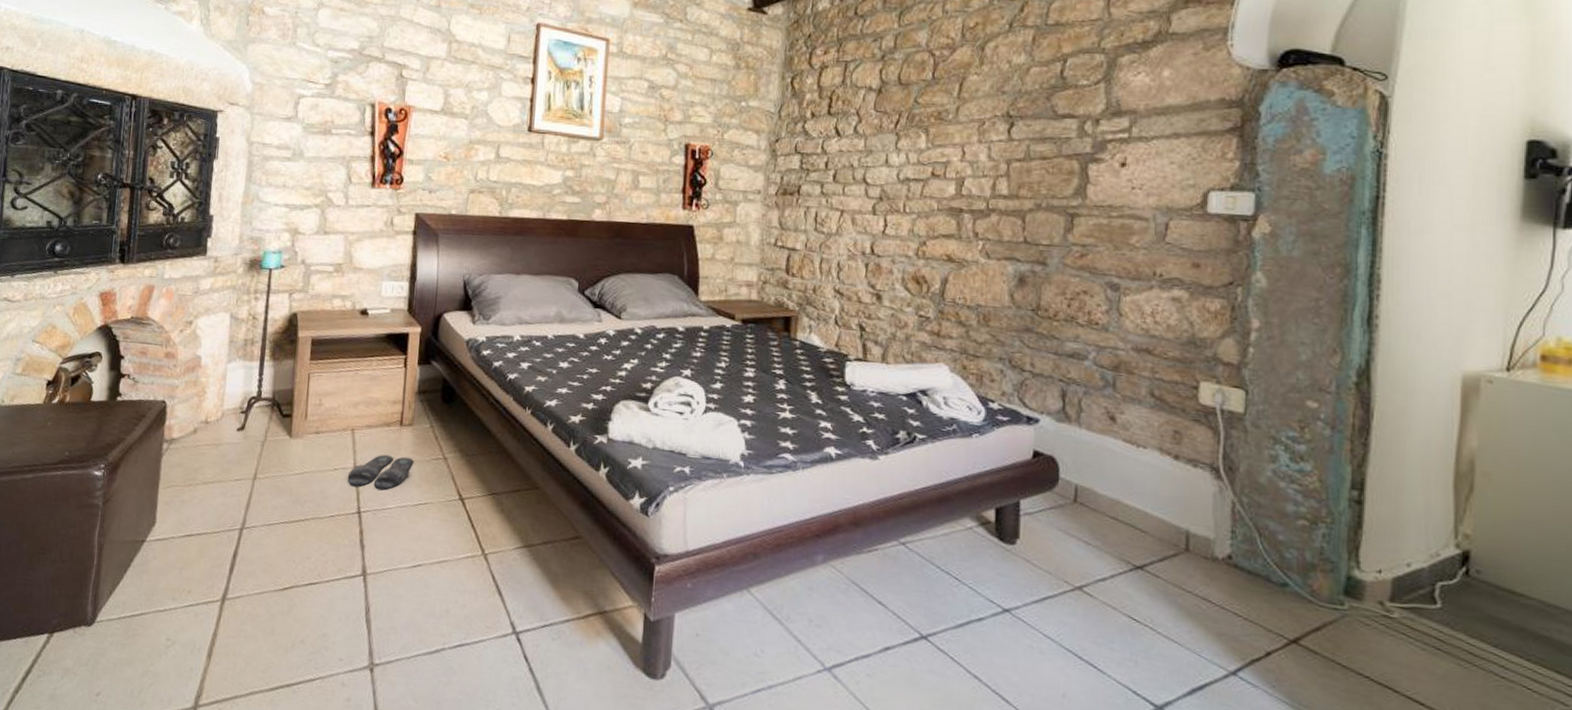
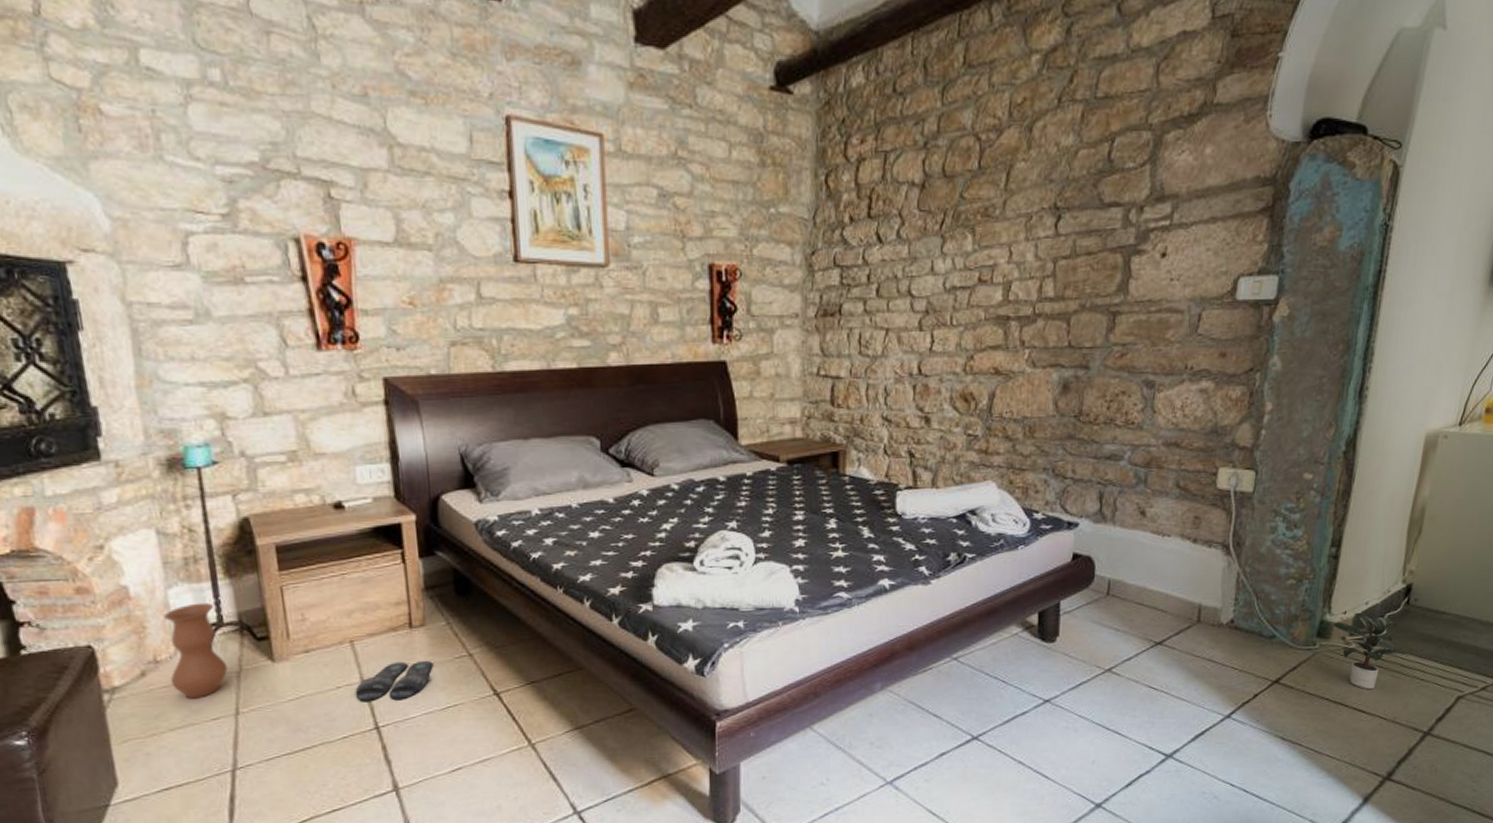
vase: none [213,378,258,460] -> present [163,602,228,699]
potted plant: none [1363,574,1478,677] -> present [1332,612,1408,690]

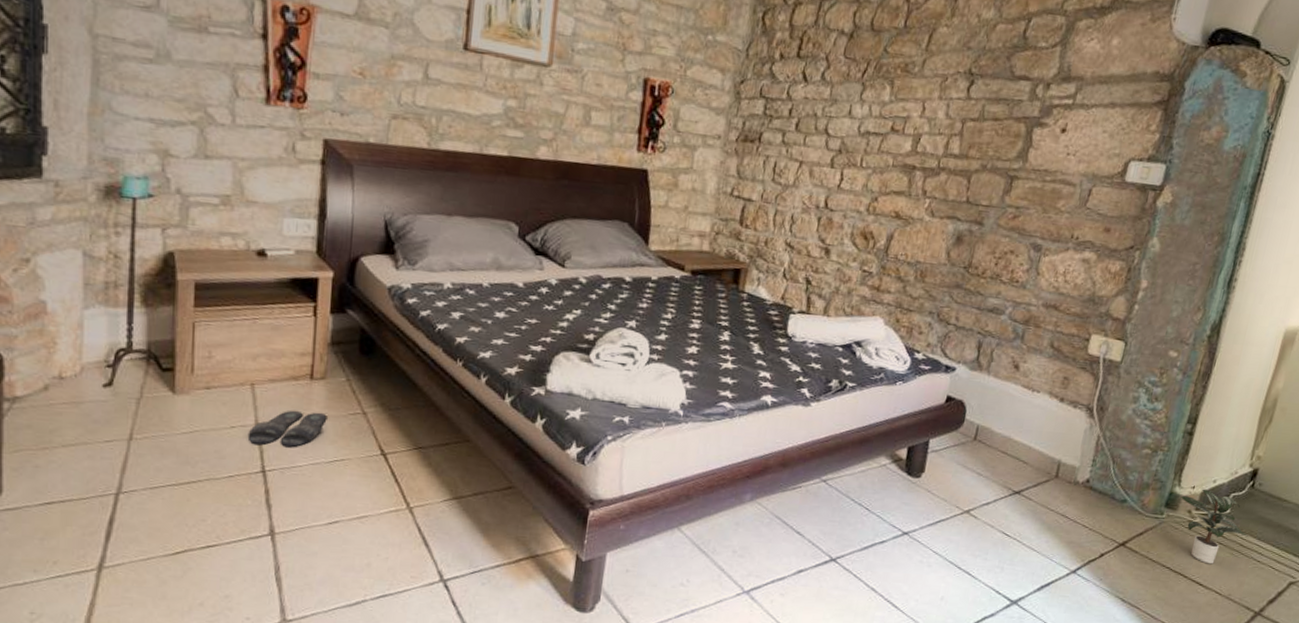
vase: present [163,602,228,699] -> none [72,326,129,419]

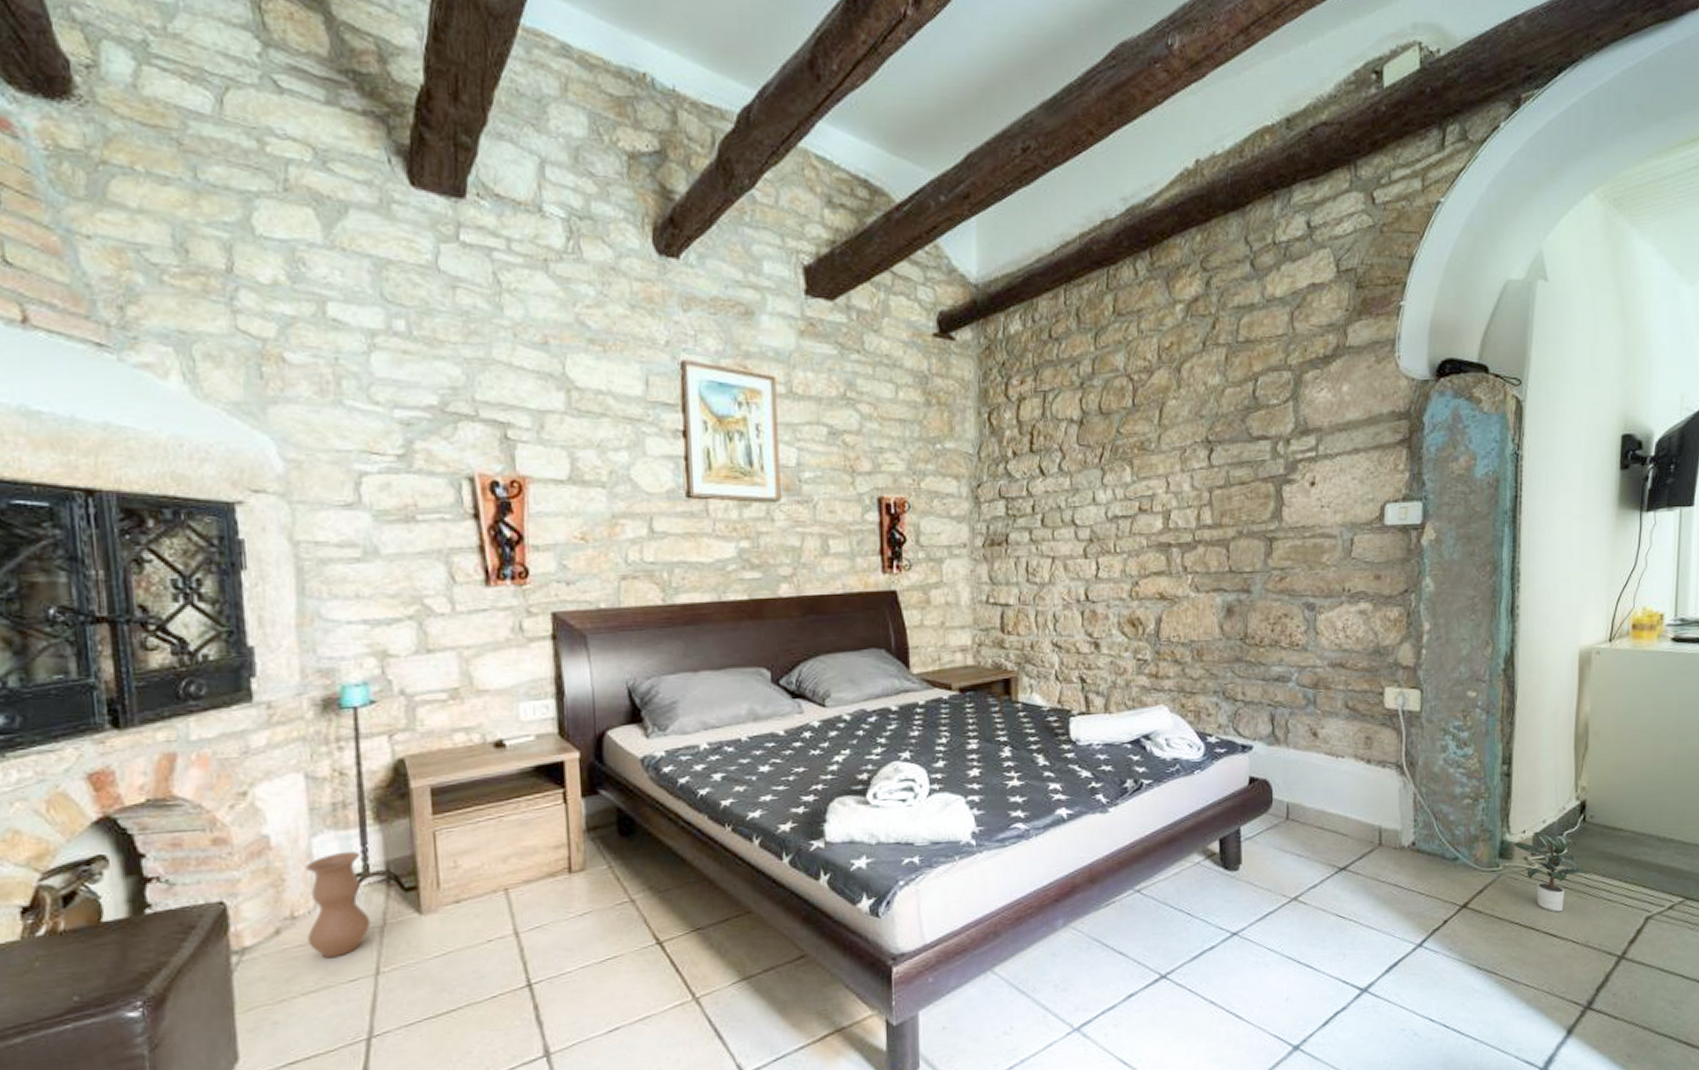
vase: none [72,326,129,419] -> present [305,851,371,959]
slippers: present [247,410,327,448] -> none [507,908,593,957]

